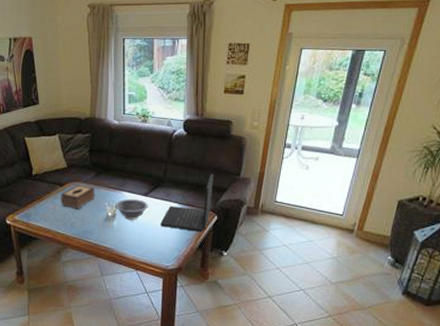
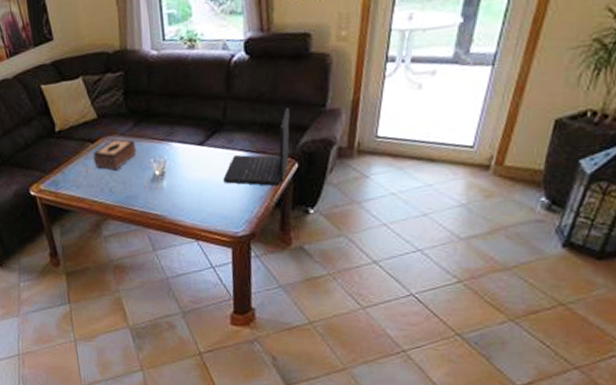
decorative bowl: present [115,198,149,220] -> none [163,150,207,178]

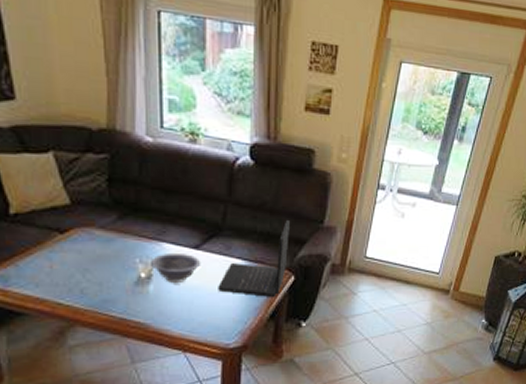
tissue box: present [93,138,137,170] -> none [61,232,119,268]
decorative bowl: none [163,150,207,178] -> present [151,252,201,283]

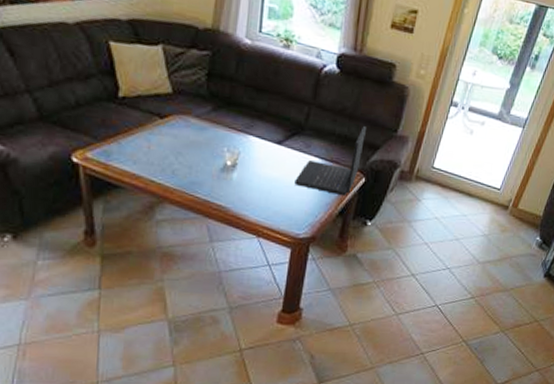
decorative bowl: present [151,252,201,283] -> none [237,145,282,173]

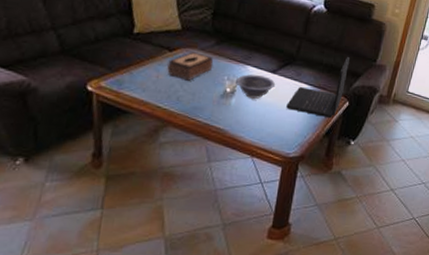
tissue box: none [159,119,211,152] -> present [167,52,214,81]
decorative bowl: none [237,145,282,173] -> present [236,74,276,99]

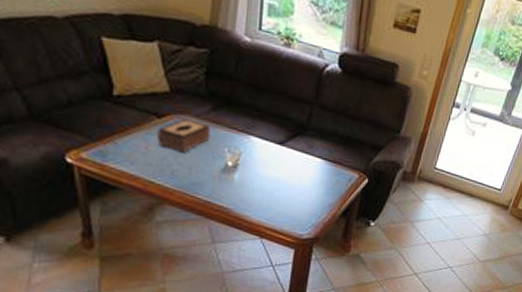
decorative bowl: present [236,74,276,99] -> none [238,145,284,174]
laptop: present [286,56,350,119] -> none [297,126,369,197]

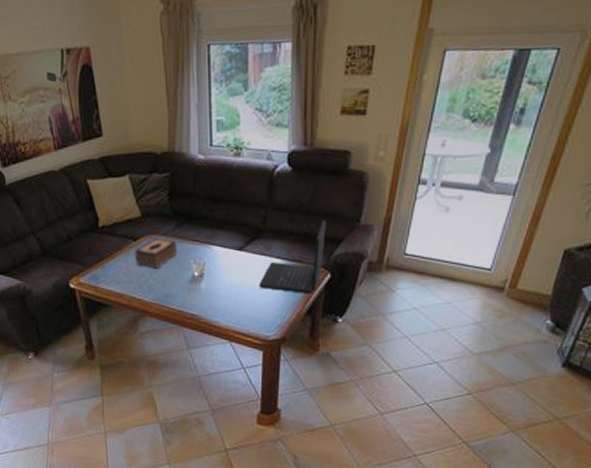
laptop: none [297,126,369,197] -> present [259,220,326,295]

